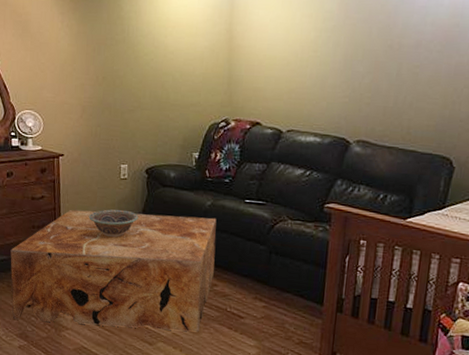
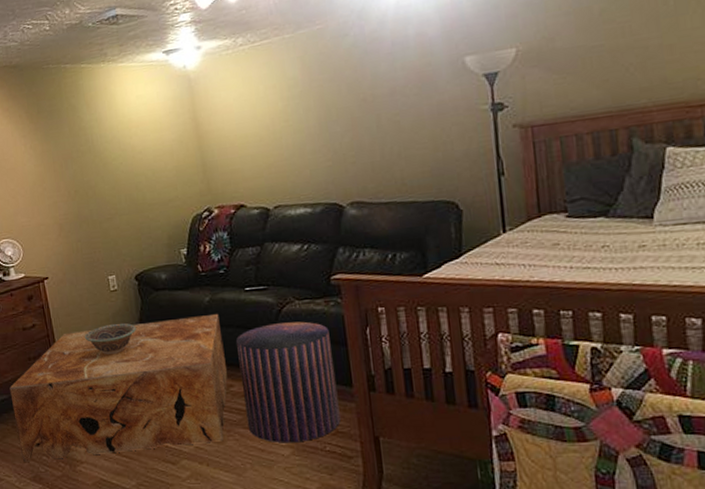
pouf: none [223,236,313,345] -> present [235,321,341,443]

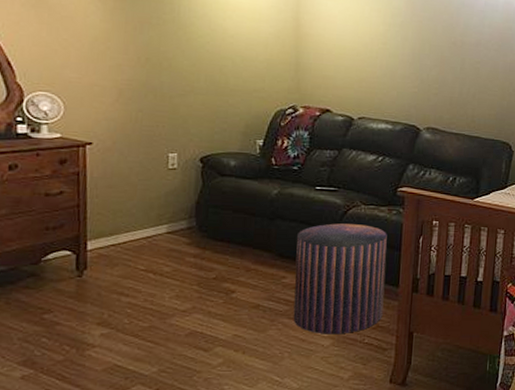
coffee table: present [9,313,227,462] -> none [11,205,284,344]
decorative bowl: present [84,323,136,355] -> none [126,203,191,235]

